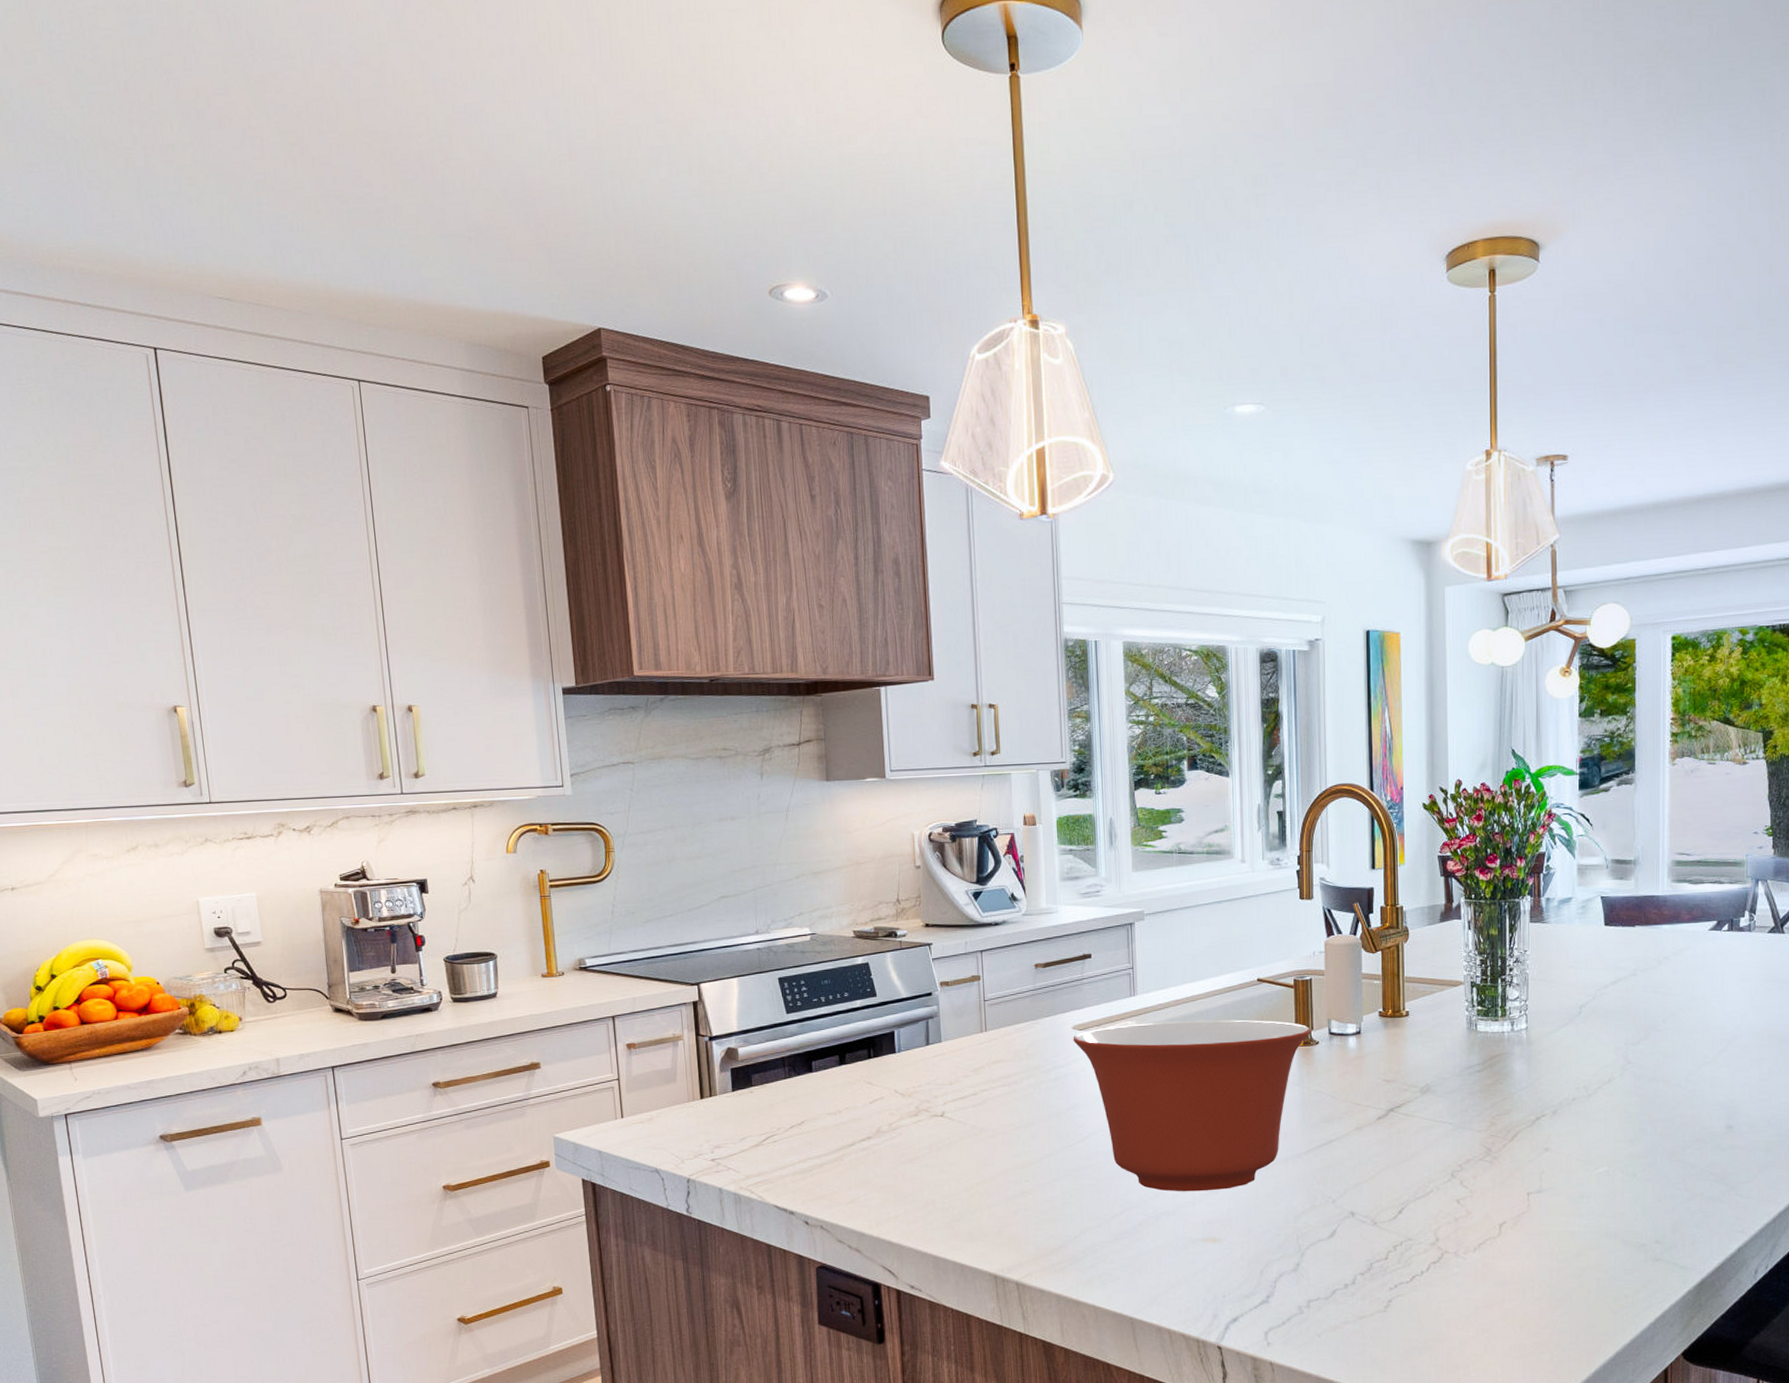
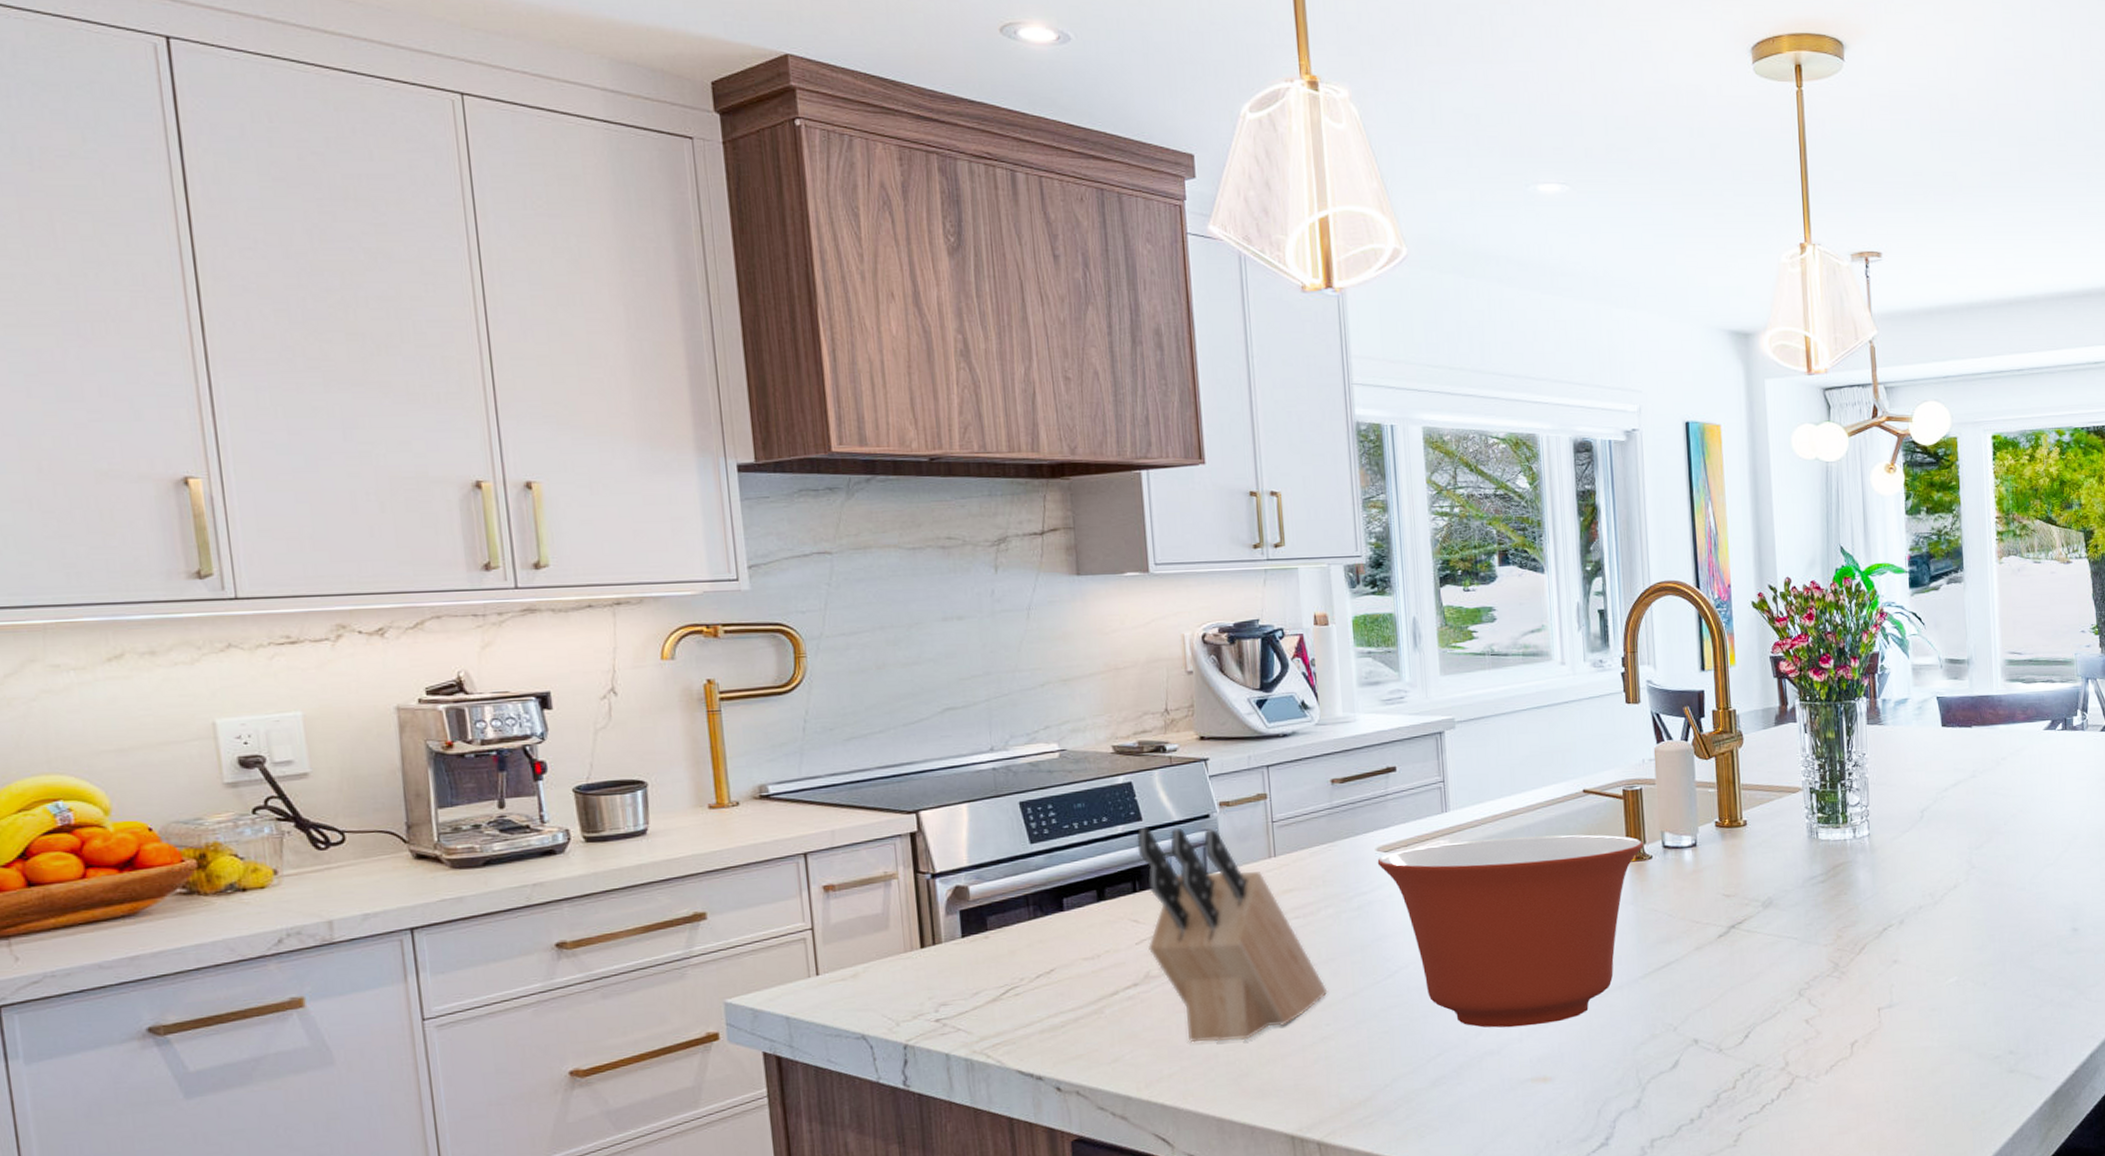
knife block: none [872,1002,1028,1191] -> present [1137,827,1328,1043]

